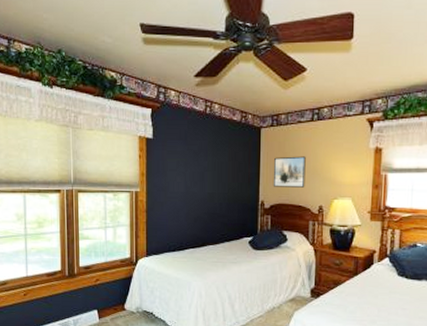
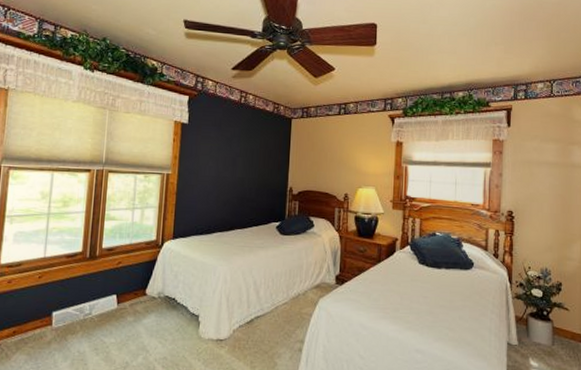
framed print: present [273,156,306,188] -> none [301,146,333,176]

